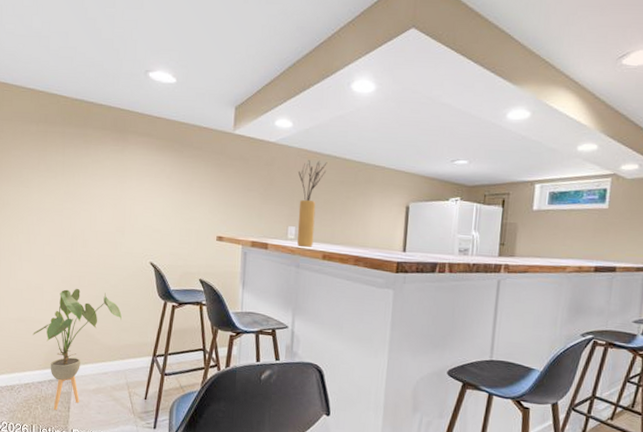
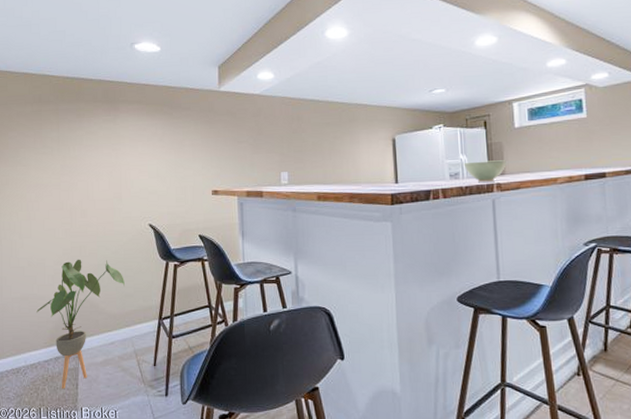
vase: present [297,160,327,248] -> none [285,106,311,192]
bowl: none [475,239,518,262] -> present [463,160,506,182]

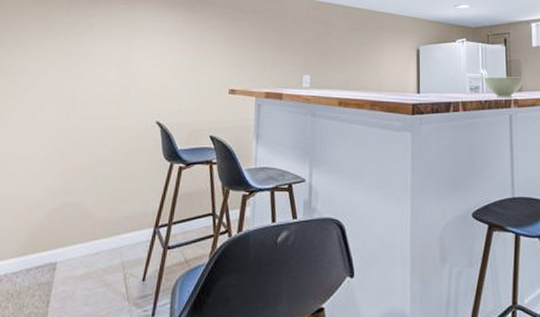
house plant: present [36,259,125,390] -> none [12,156,121,308]

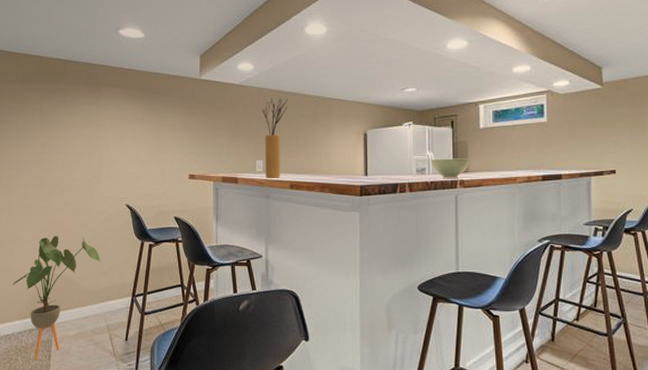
house plant: none [12,156,121,308] -> present [12,235,100,361]
vase: none [312,10,339,96] -> present [262,98,288,179]

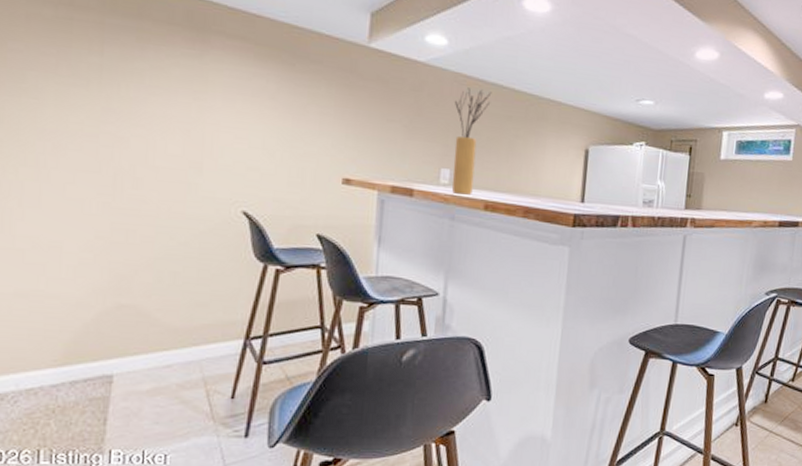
house plant: present [12,235,100,361] -> none [42,247,196,426]
bowl: present [430,158,470,178] -> none [660,190,705,216]

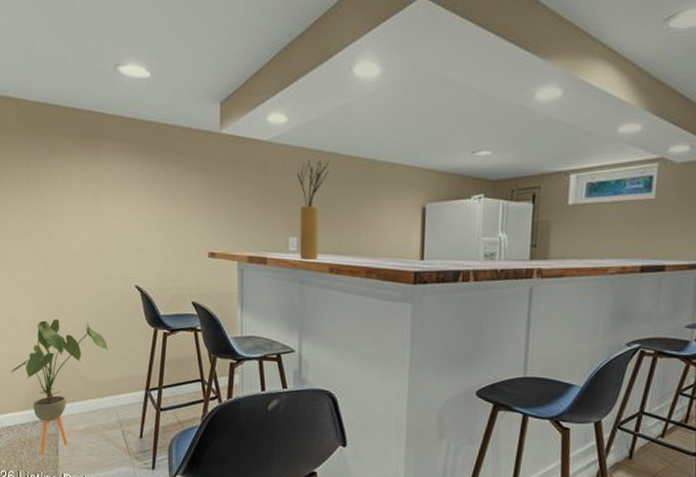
house plant: none [42,247,196,426] -> present [11,318,108,455]

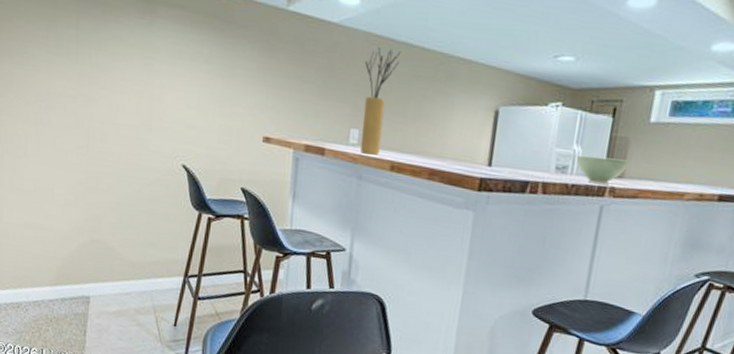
house plant: present [11,318,108,455] -> none [42,191,148,334]
bowl: none [502,241,552,266] -> present [576,155,629,184]

